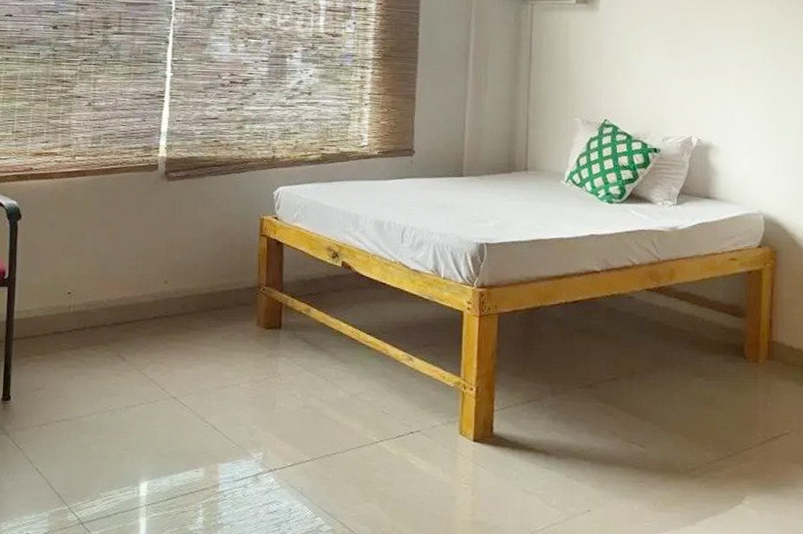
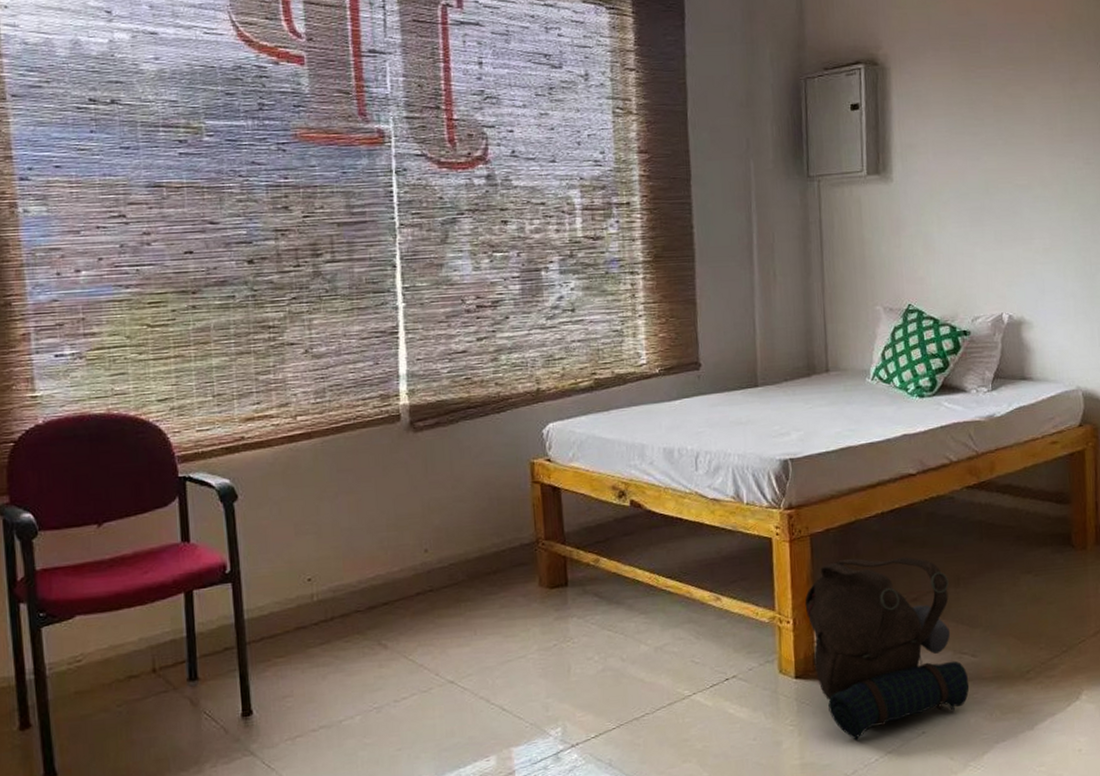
backpack: none [488,340,636,508] -> present [804,556,970,740]

